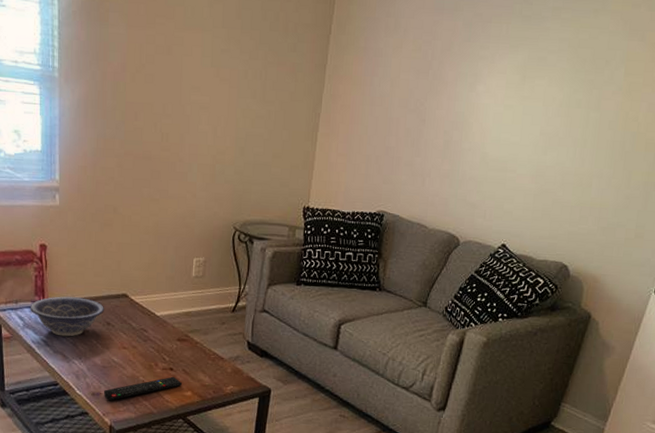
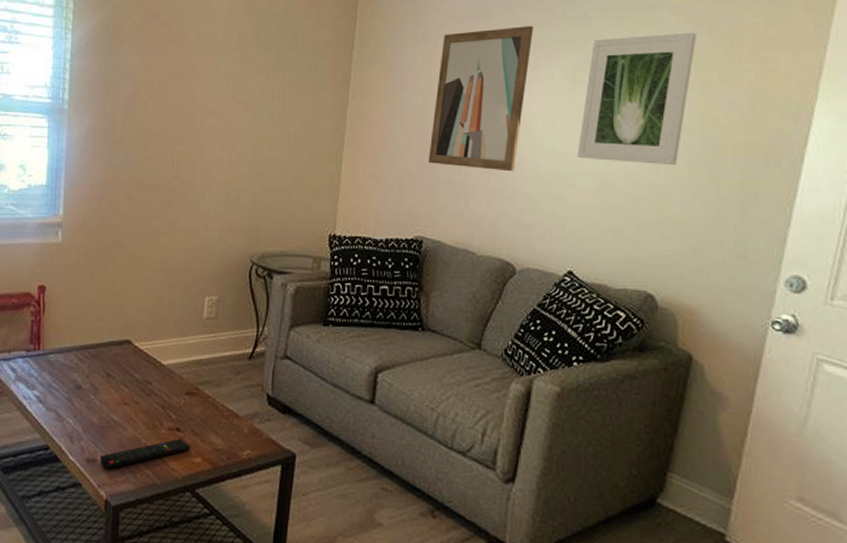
decorative bowl: present [30,296,105,337] -> none [23,344,106,391]
wall art: none [393,21,493,157] -> present [428,26,533,172]
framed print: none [519,37,630,158] -> present [577,32,696,166]

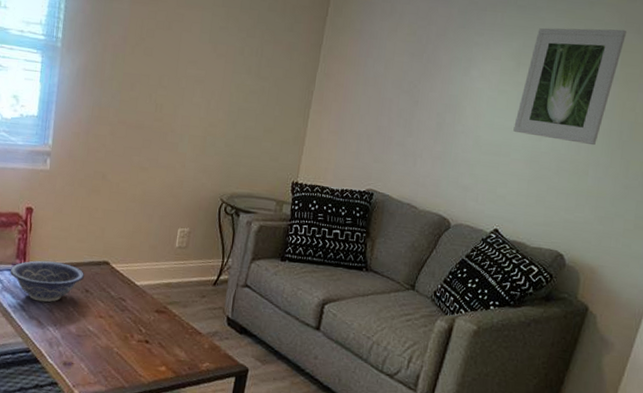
decorative bowl: none [23,344,106,391] -> present [9,260,85,303]
remote control: present [100,438,190,468] -> none [76,349,157,372]
wall art: present [428,26,533,172] -> none [385,9,488,139]

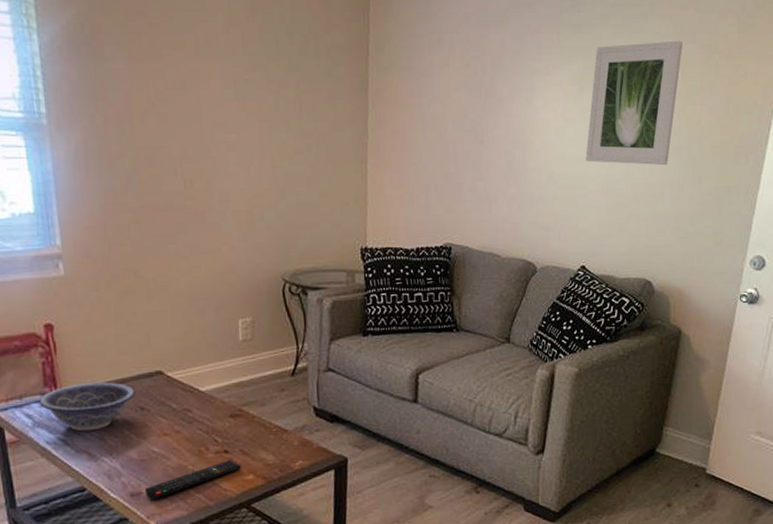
remote control: none [76,349,157,372] -> present [145,460,241,499]

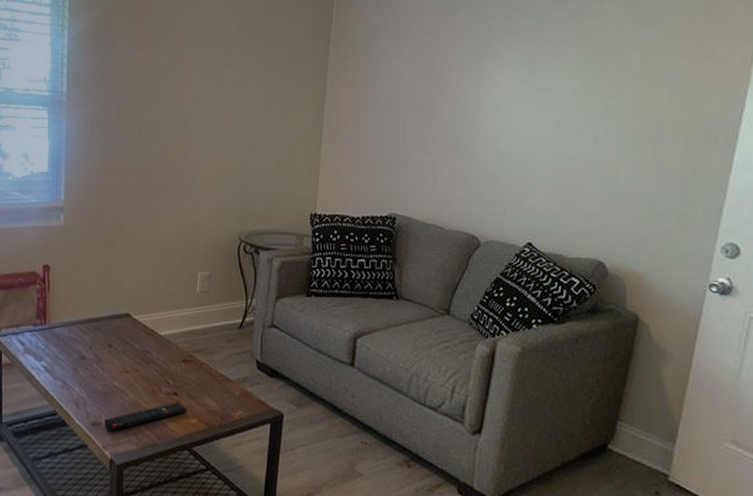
decorative bowl: present [38,382,136,432] -> none [31,318,107,362]
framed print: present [585,40,683,166] -> none [535,23,642,146]

